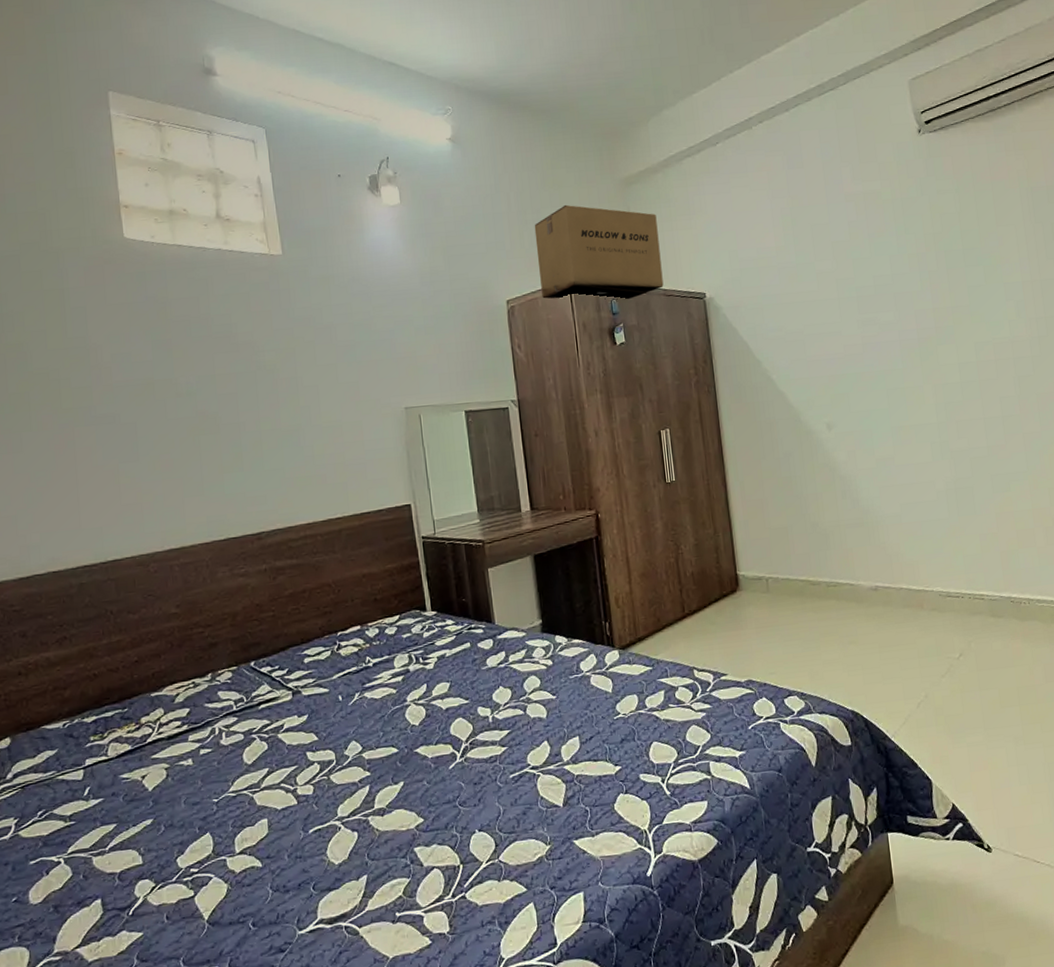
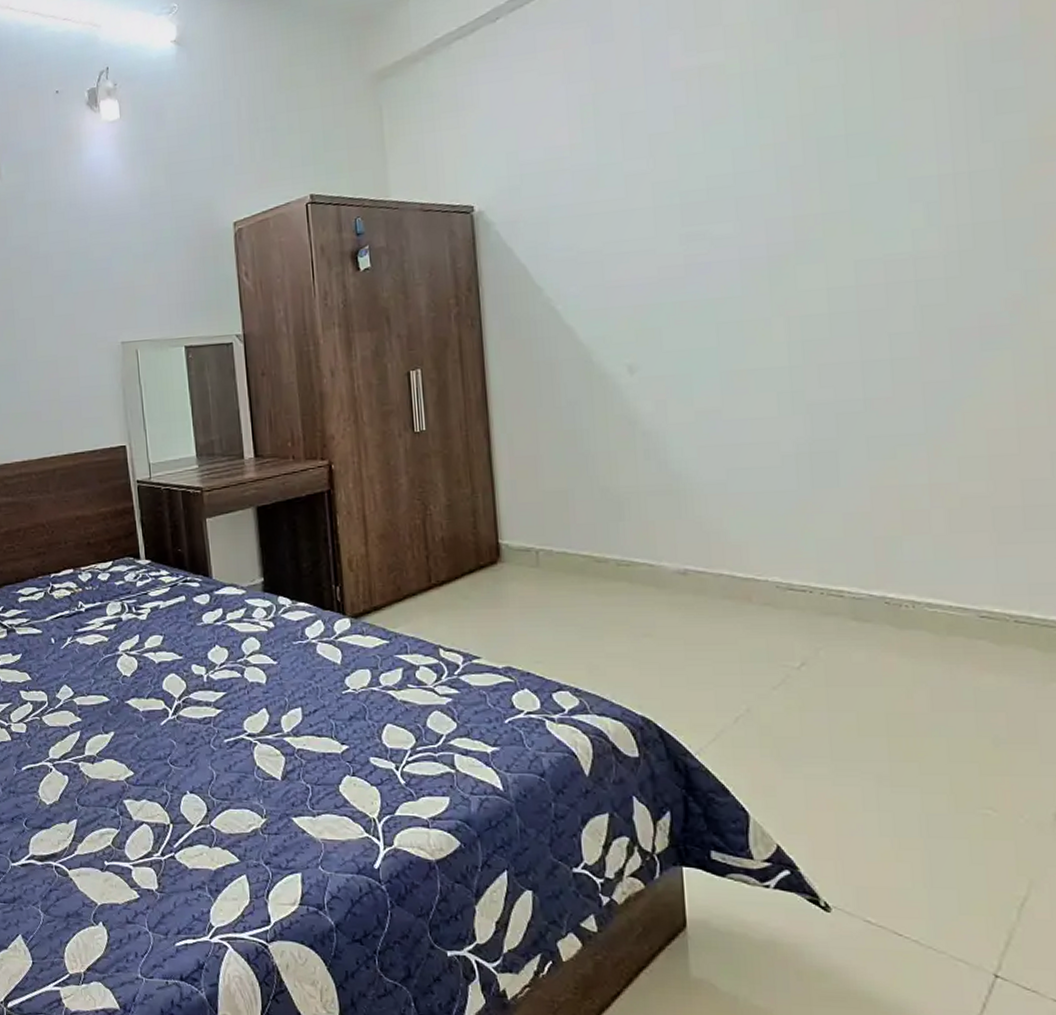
box: present [534,204,664,300] -> none [267,107,421,219]

